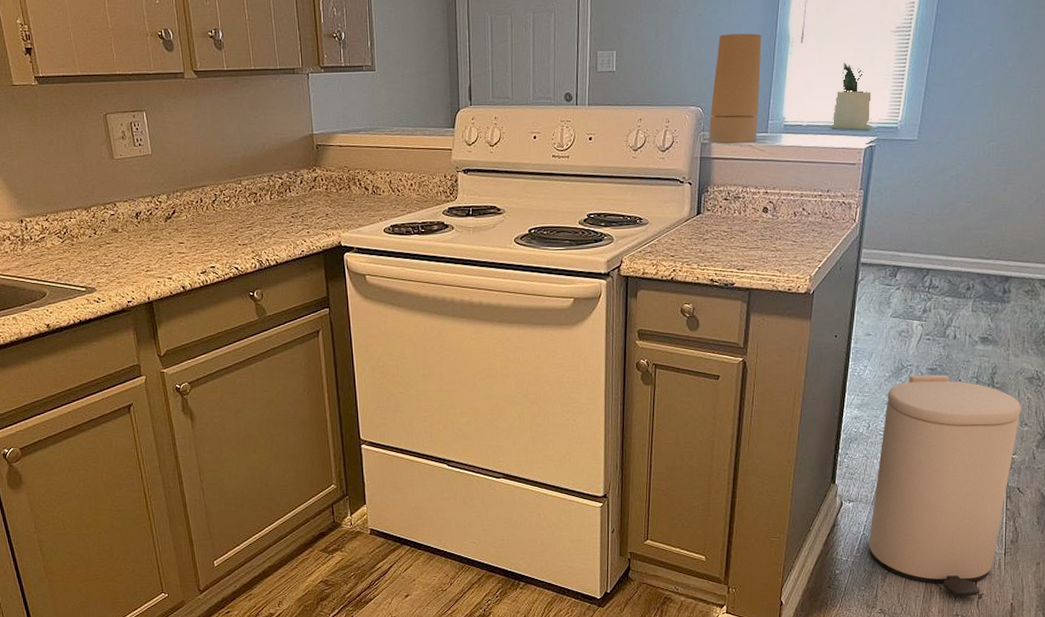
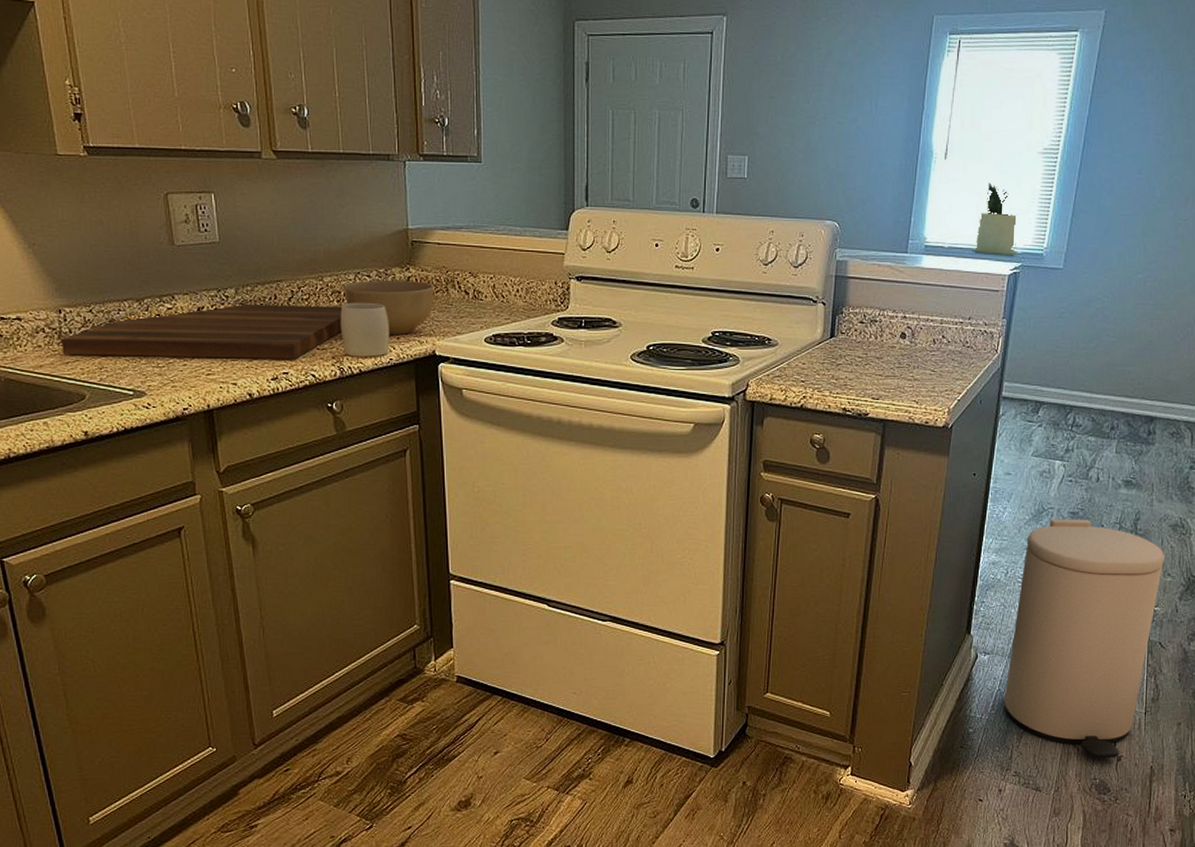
cutting board: none [23,205,259,259] -> present [60,303,343,359]
mug: none [257,201,301,250] -> present [340,302,389,357]
bowl: none [259,180,338,229] -> present [344,279,435,335]
canister: present [708,33,762,144] -> none [844,145,904,264]

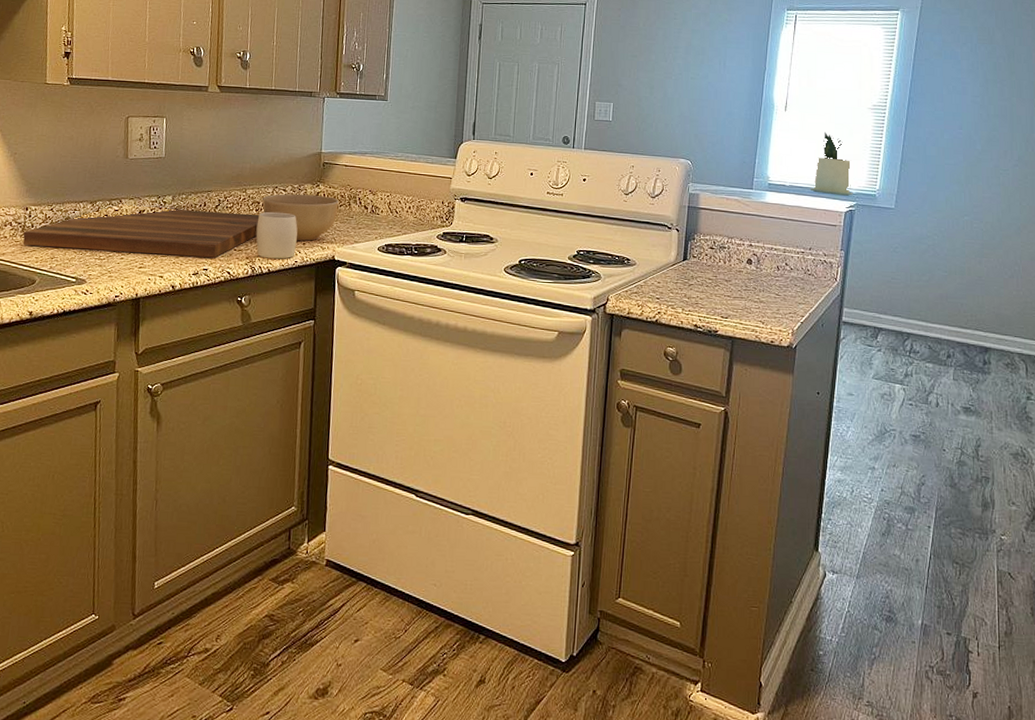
pedal bin: present [1004,519,1165,759] -> none [853,440,1009,695]

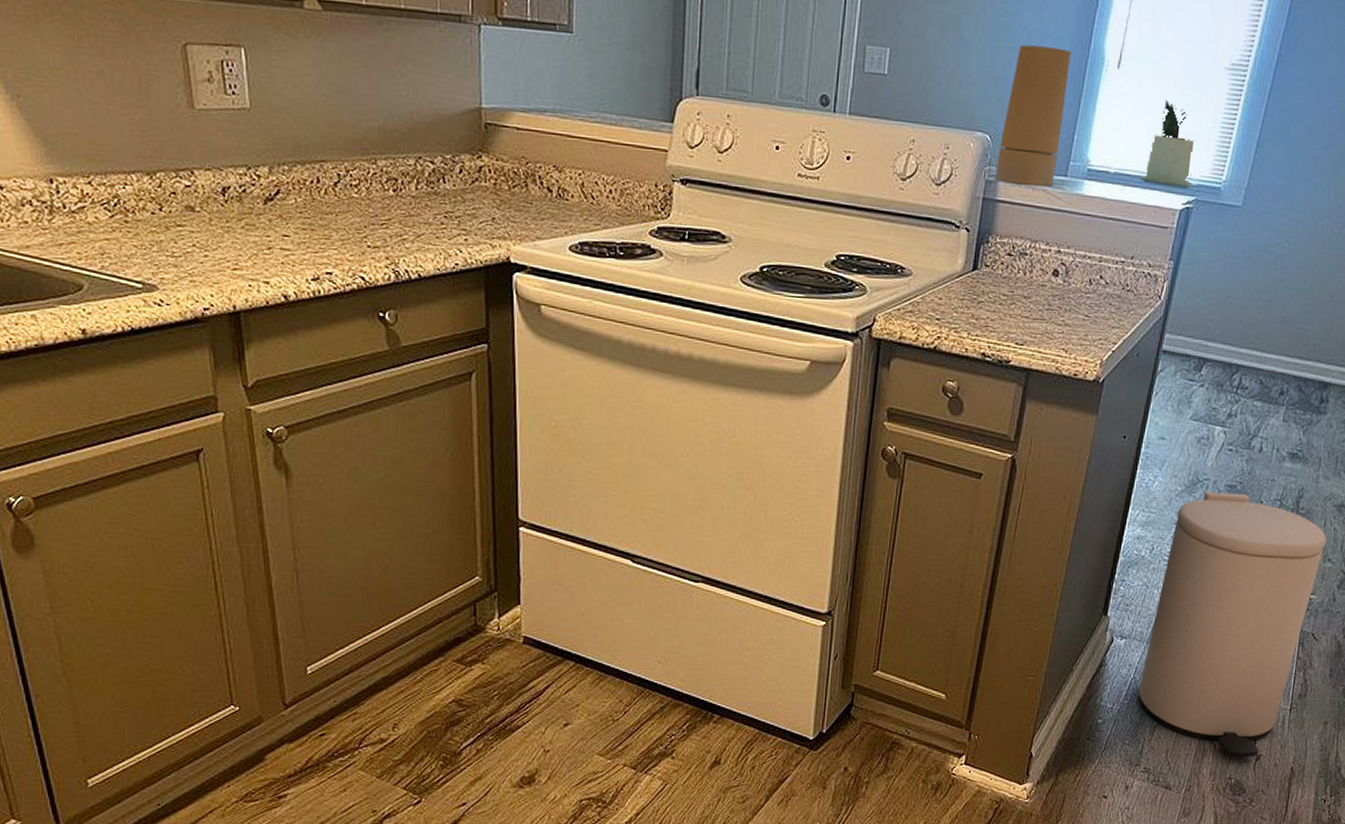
cutting board: present [23,208,260,258] -> none [52,184,400,257]
mug: present [255,211,298,259] -> none [396,193,455,261]
bowl: present [262,194,339,241] -> none [401,167,511,236]
canister: none [696,97,749,198] -> present [994,44,1072,188]
pedal bin: none [853,440,1009,695] -> present [1138,491,1327,757]

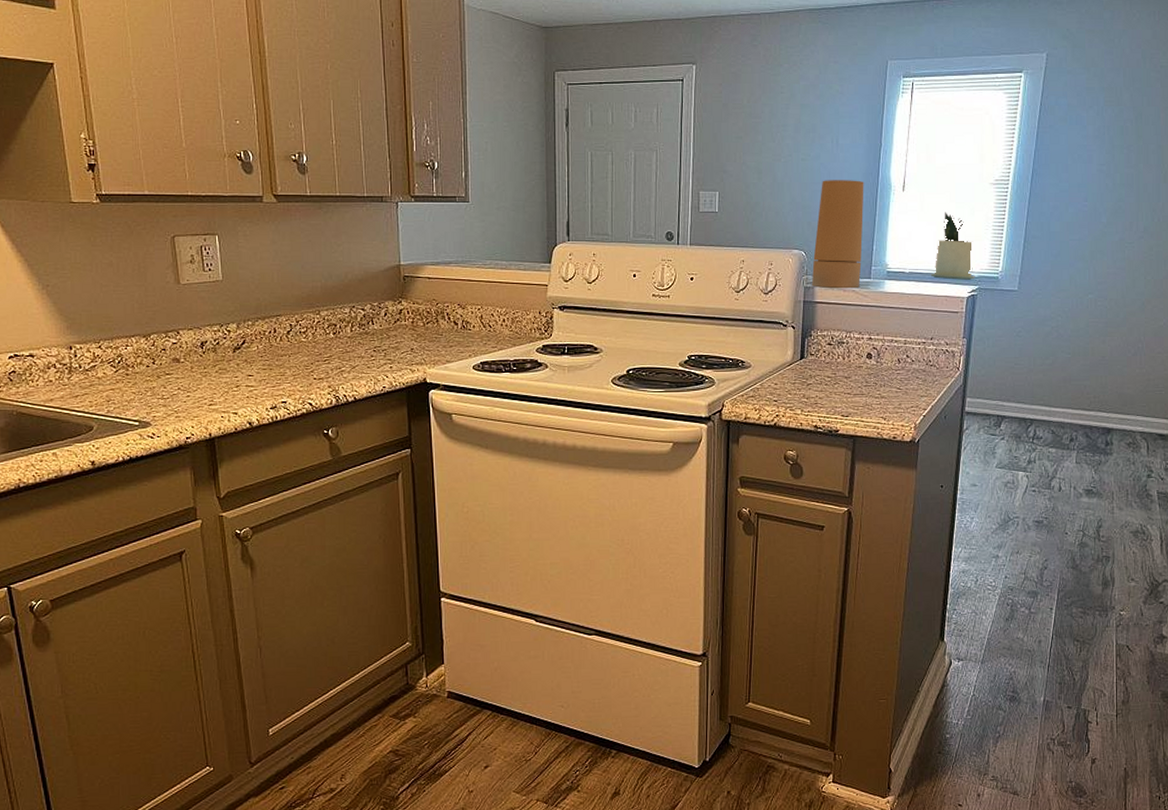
pedal bin: present [1138,491,1327,757] -> none [978,527,1128,762]

